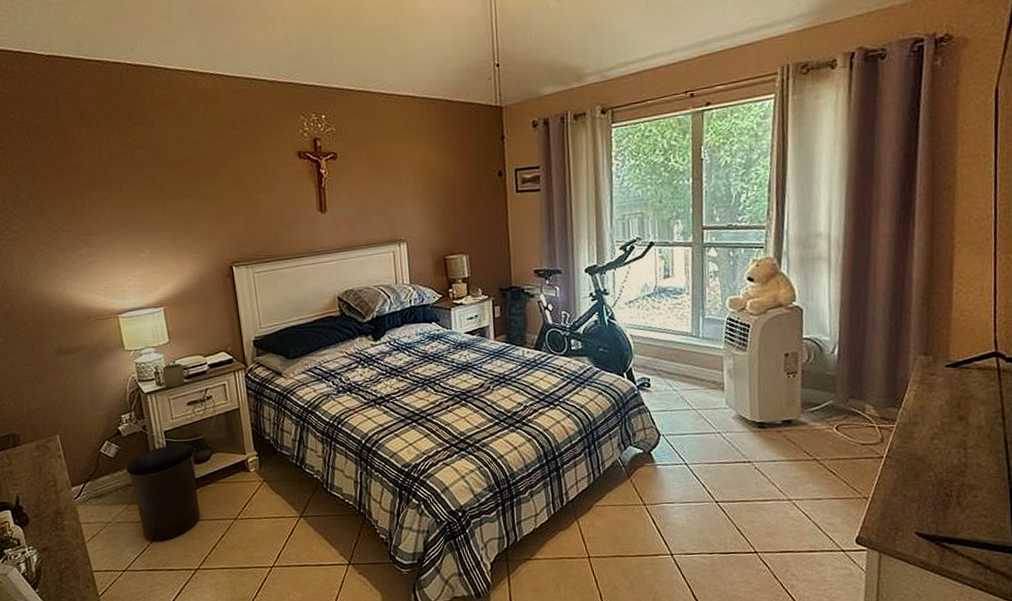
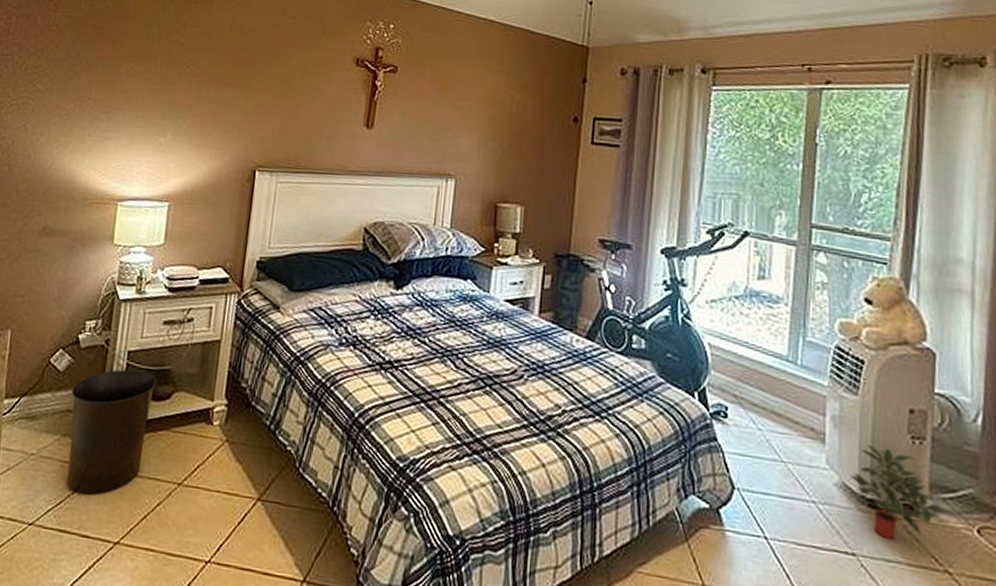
mug: present [162,363,190,388] -> none [144,270,178,300]
potted plant: none [744,384,820,447] -> present [850,444,956,541]

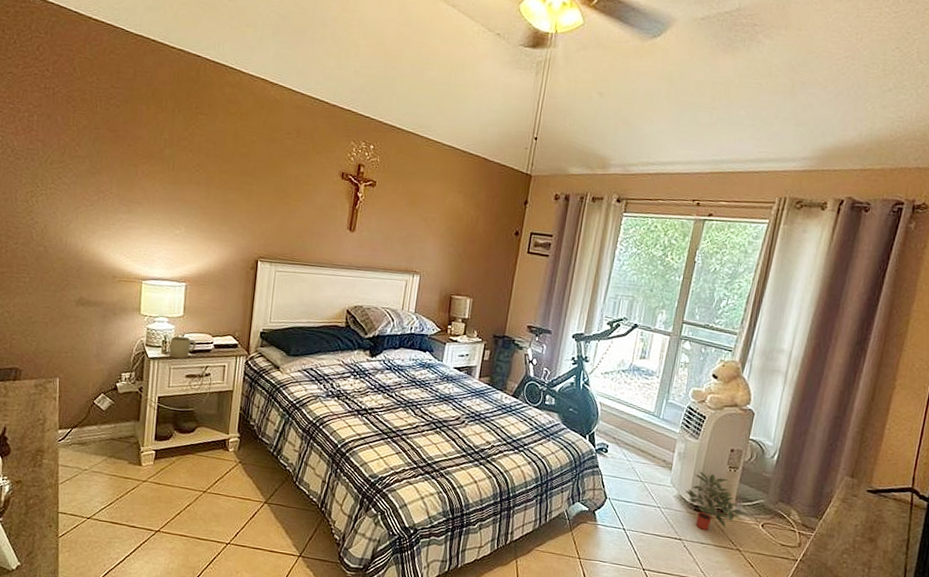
waste bin: present [65,369,157,495] -> none [113,410,183,499]
mug: none [144,270,178,300] -> present [169,336,196,359]

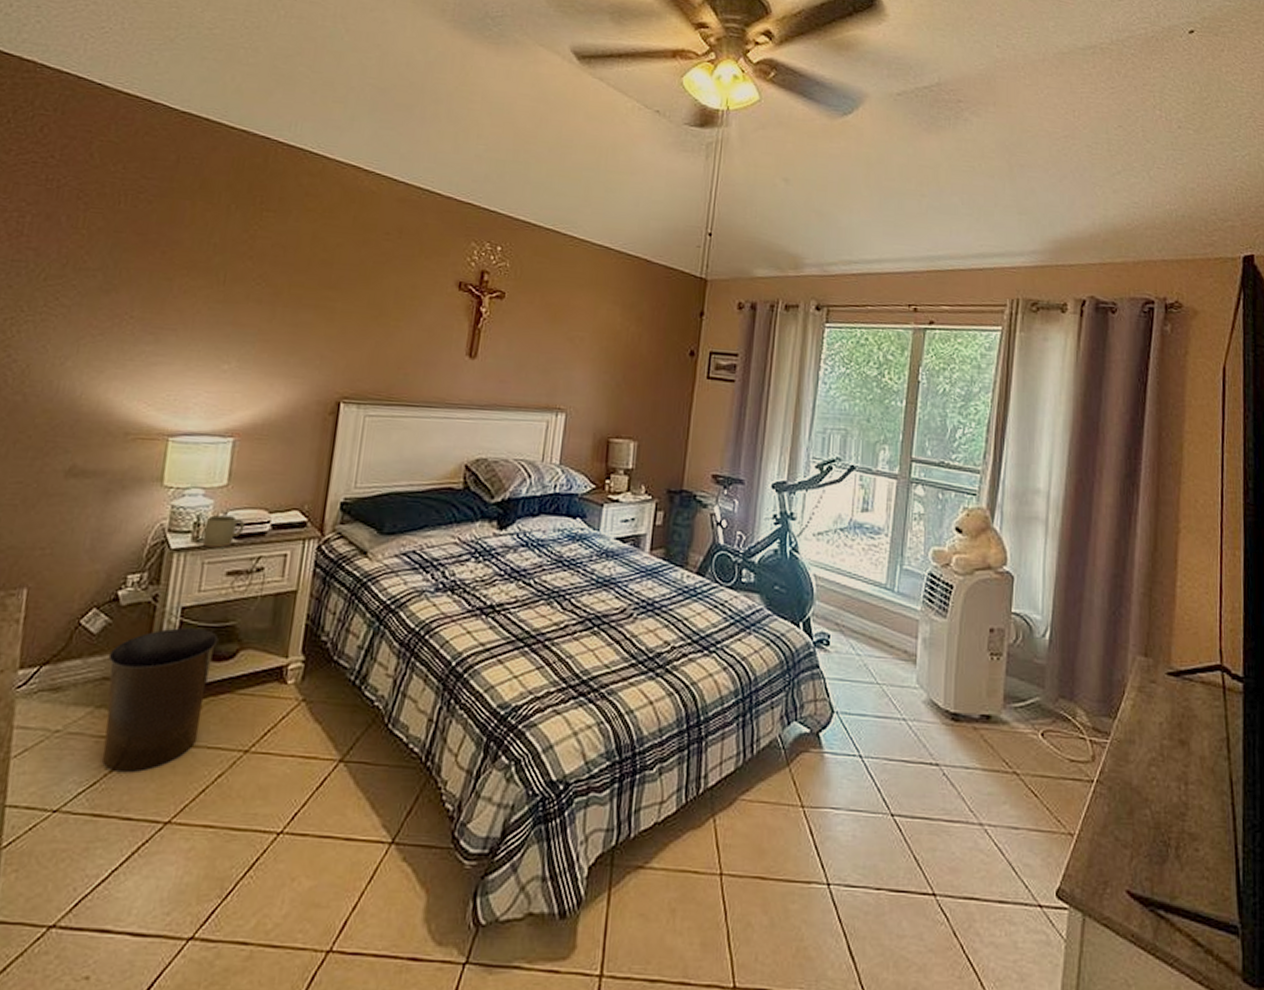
waste bin: none [113,410,183,499] -> present [101,628,219,772]
potted plant: present [685,471,750,531] -> none [937,662,1024,749]

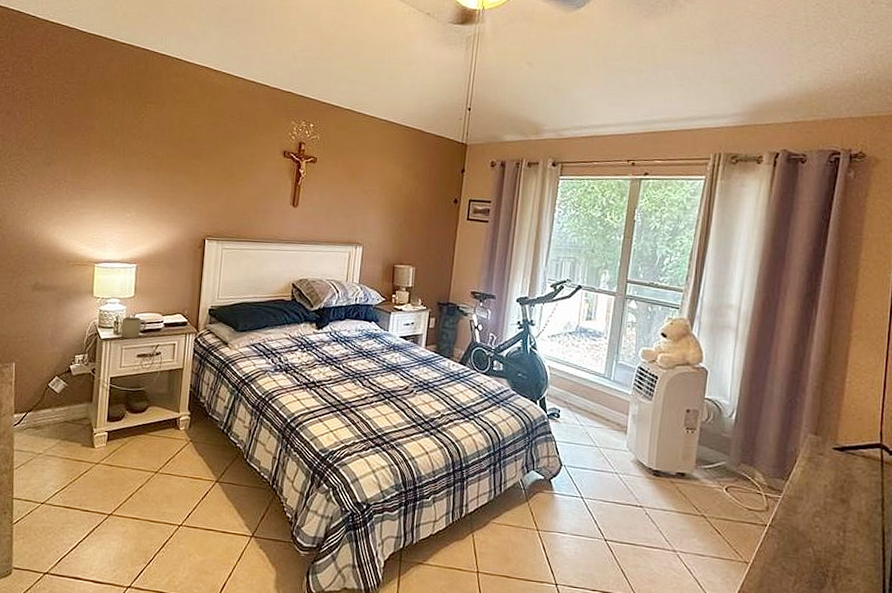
waste bin: present [101,628,219,772] -> none [67,391,135,482]

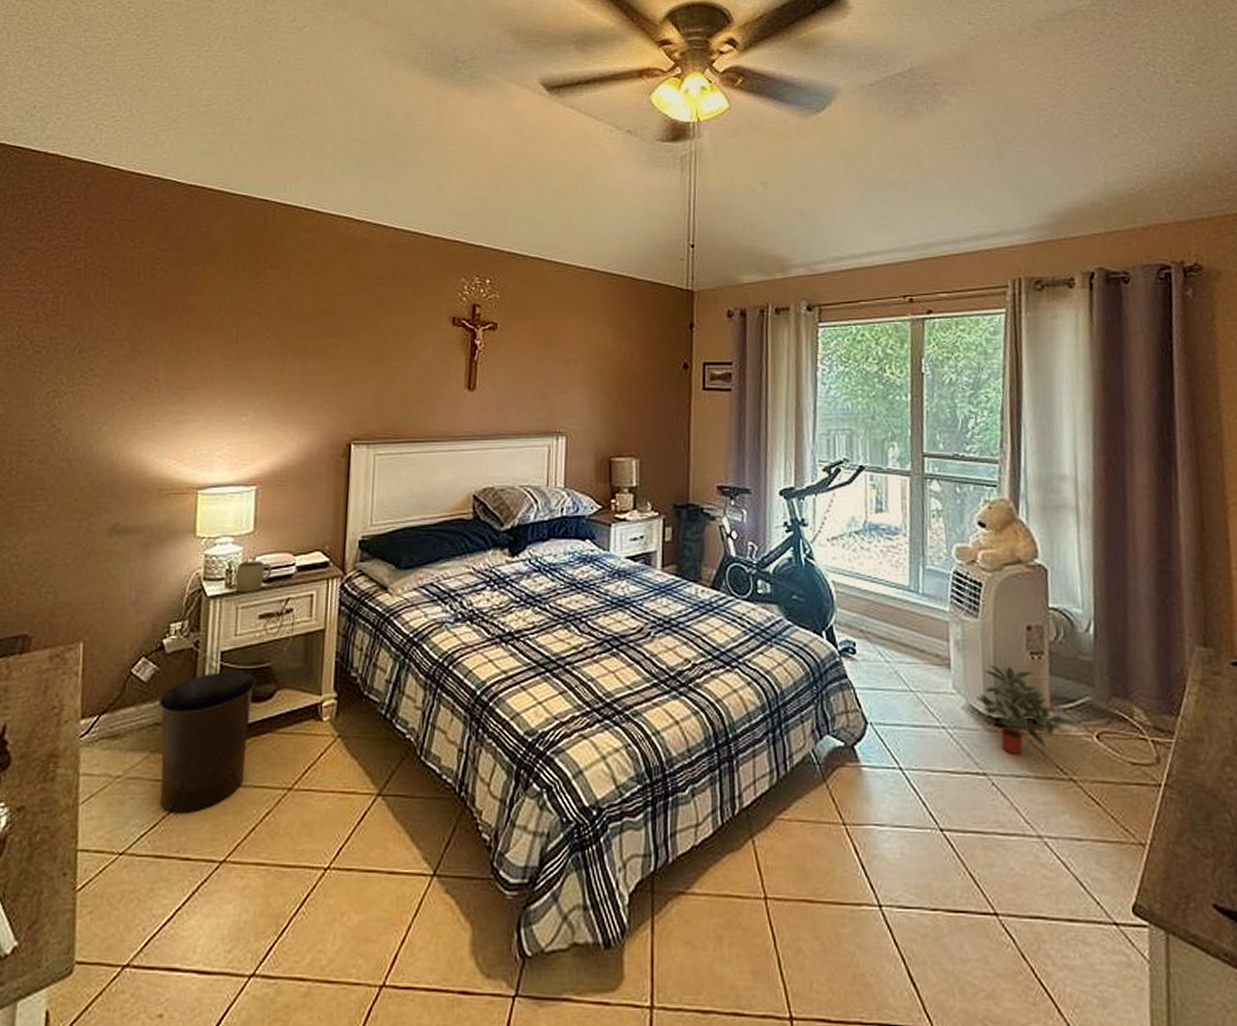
waste bin: none [67,391,135,482] -> present [158,672,256,813]
potted plant: none [643,433,712,497] -> present [976,664,1076,756]

